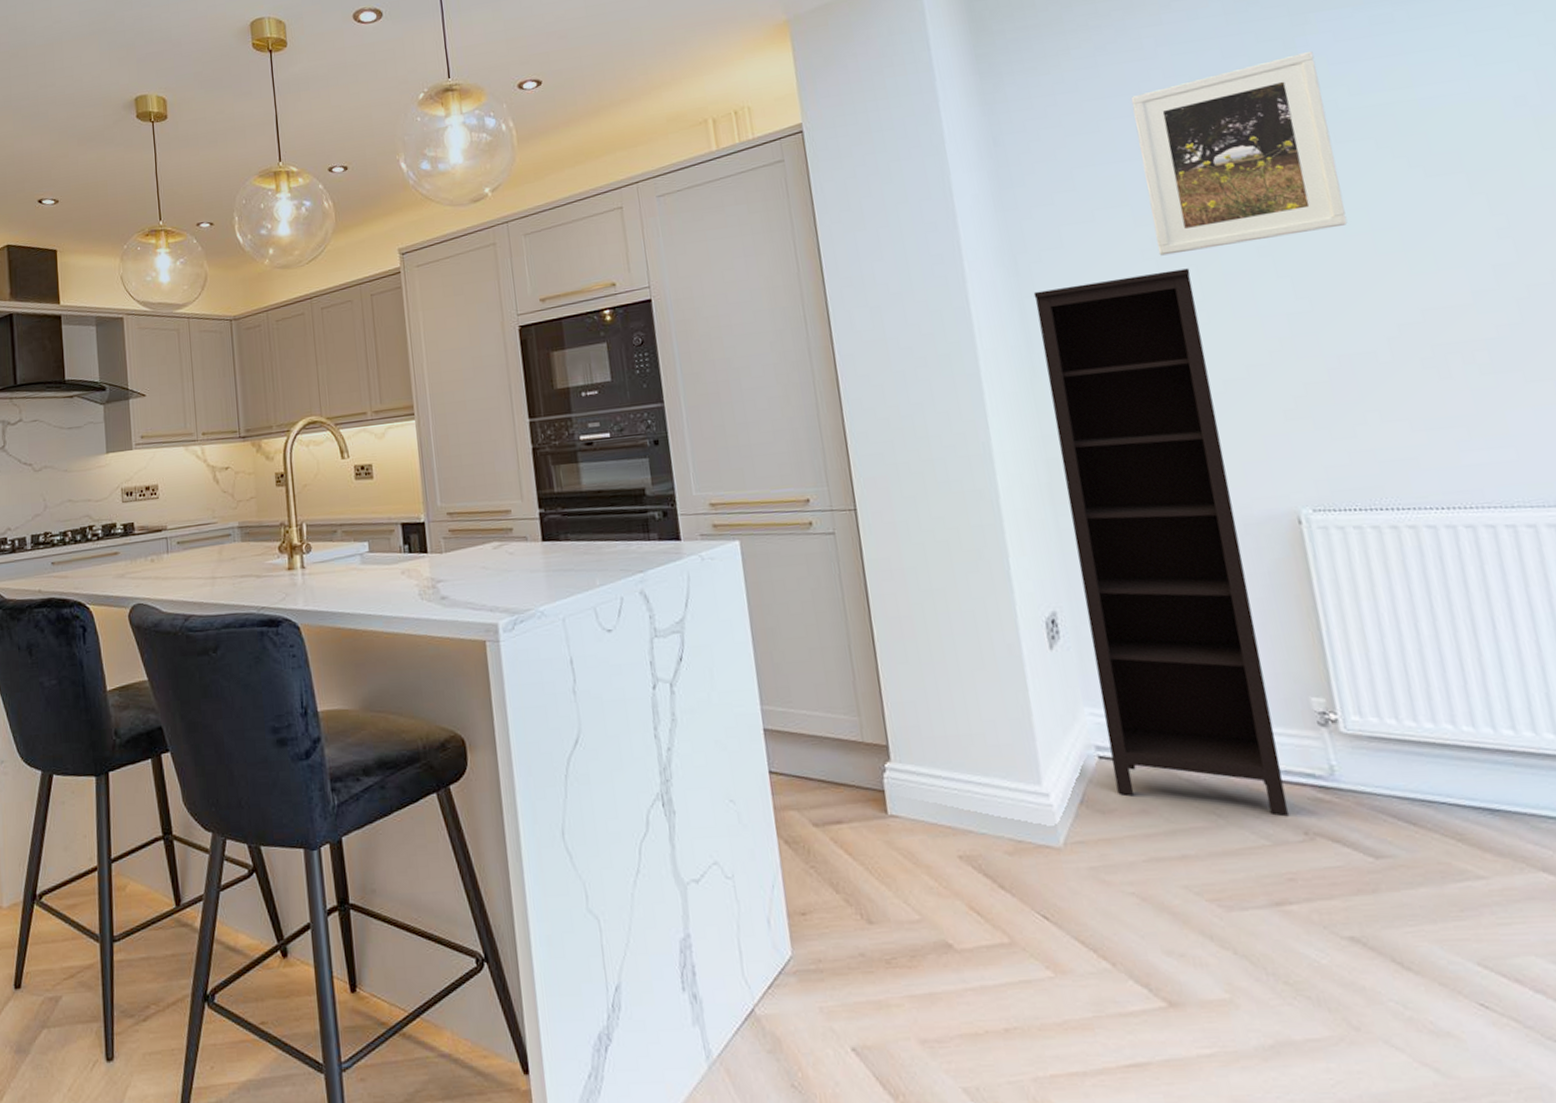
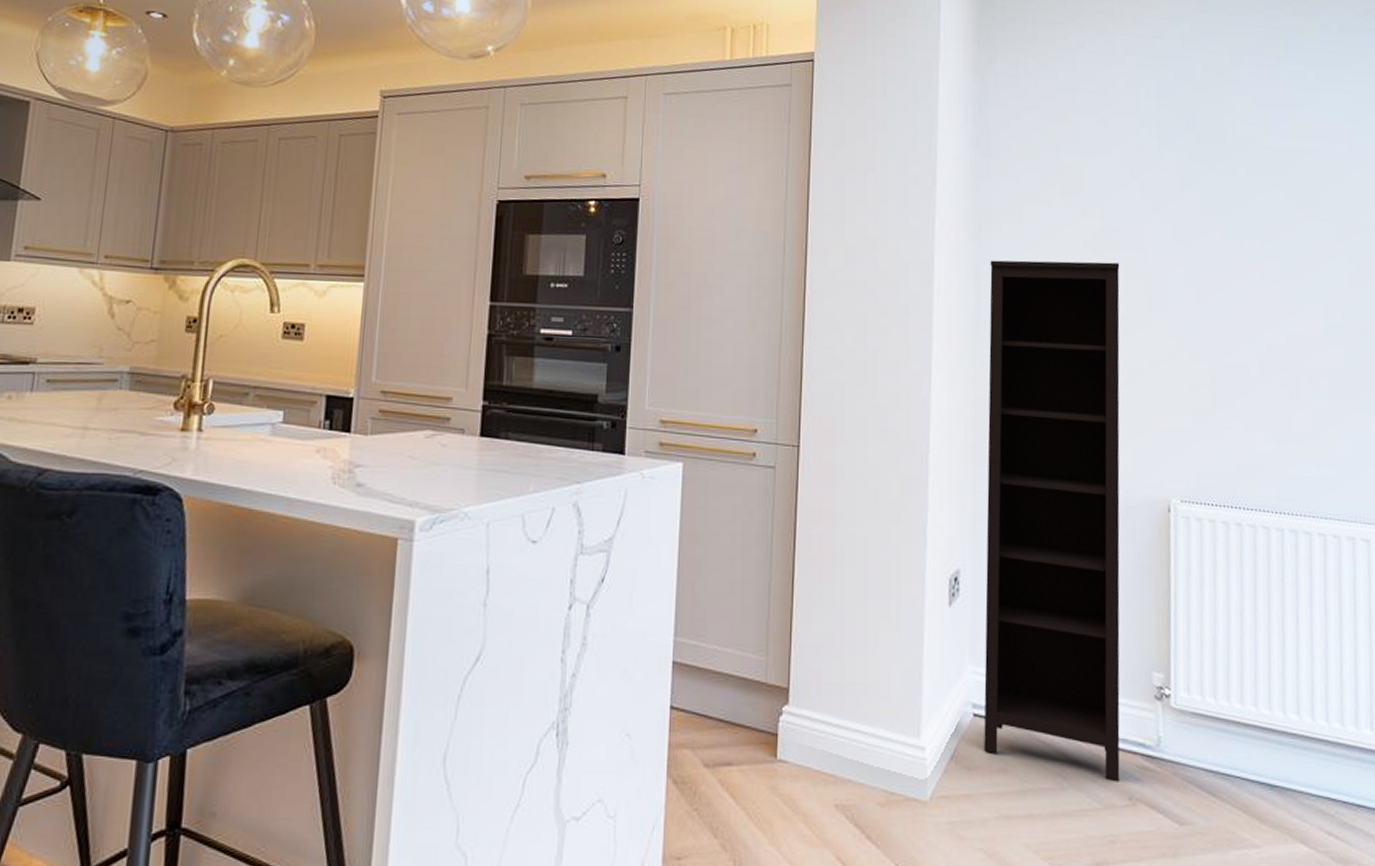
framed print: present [1131,51,1348,256] -> none [1097,88,1245,250]

